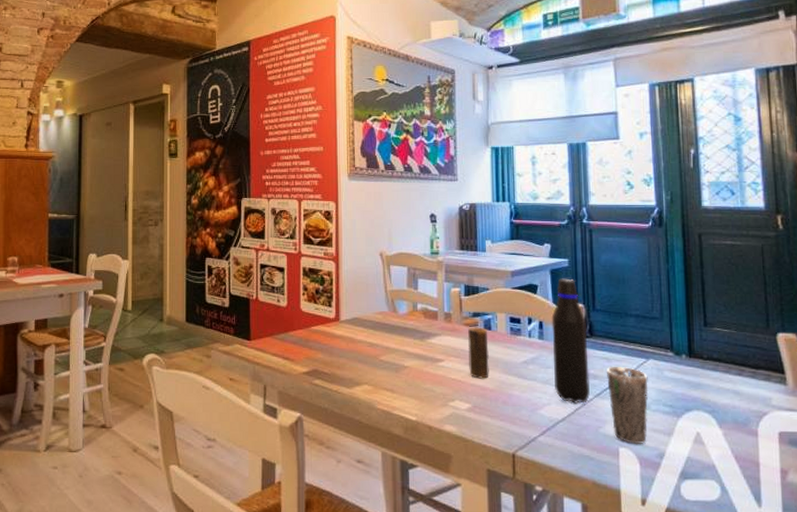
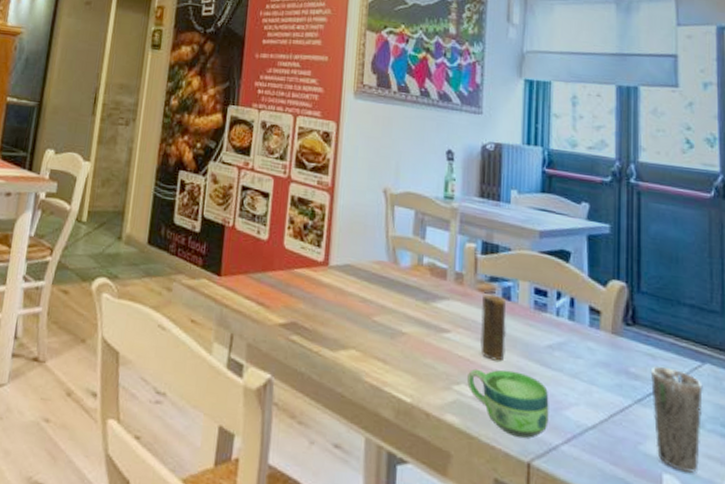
cup: none [460,385,527,435] -> present [467,368,549,439]
water bottle: present [551,278,590,404] -> none [585,247,629,410]

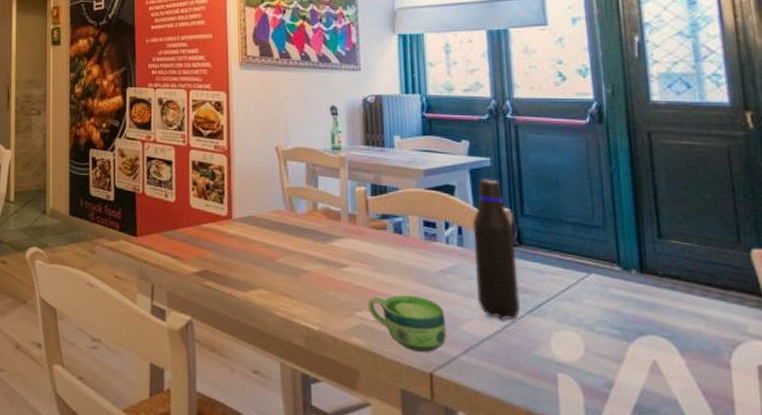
candle: present [480,293,506,361] -> none [376,230,401,288]
water bottle: none [585,247,629,410] -> present [472,179,520,321]
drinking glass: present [651,365,703,474] -> none [540,279,592,372]

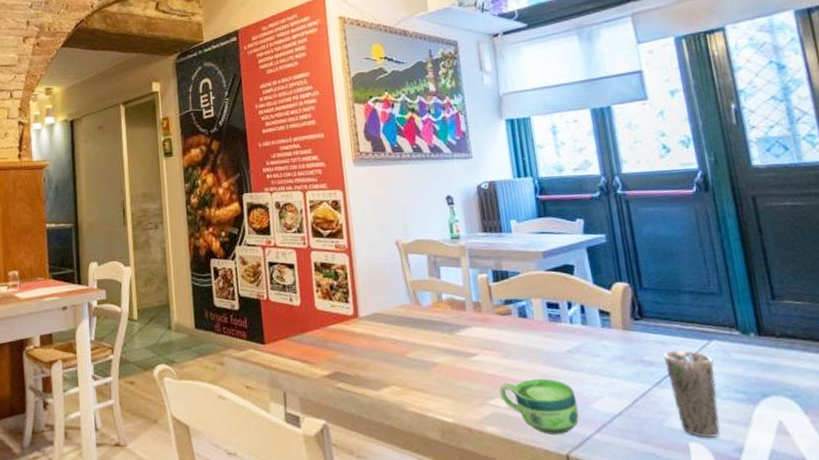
water bottle: present [472,179,520,321] -> none [593,256,648,395]
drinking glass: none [540,279,592,372] -> present [664,350,720,439]

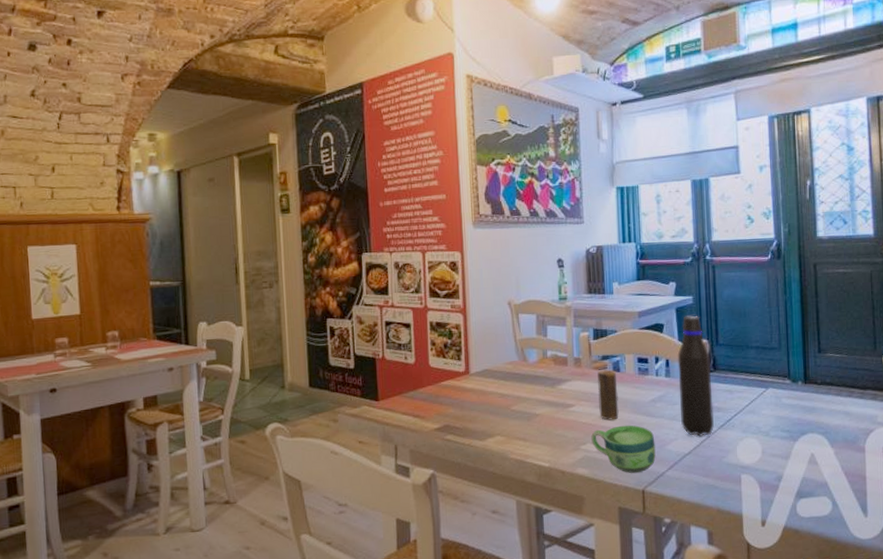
candle: none [501,315,530,373] -> present [597,370,619,421]
water bottle: none [593,256,648,395] -> present [677,315,714,437]
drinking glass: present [664,350,720,439] -> none [729,397,767,471]

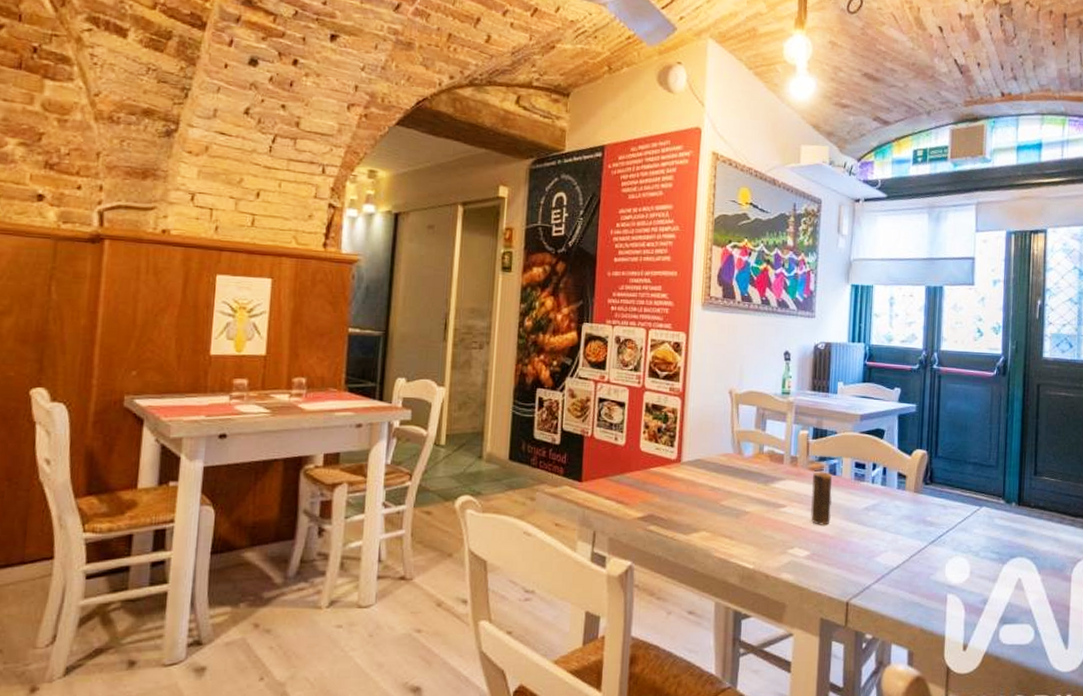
cup: present [591,425,656,473] -> none [800,532,864,583]
water bottle: present [677,315,714,437] -> none [892,424,928,551]

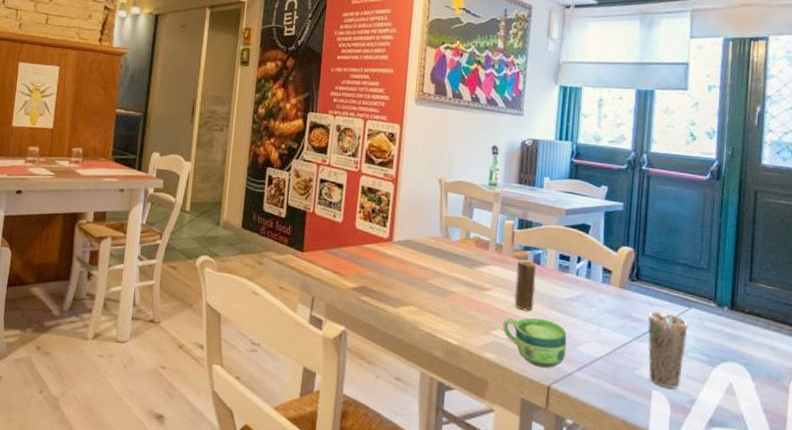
cup: none [800,532,864,583] -> present [503,317,567,368]
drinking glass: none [942,513,980,591] -> present [648,310,688,390]

